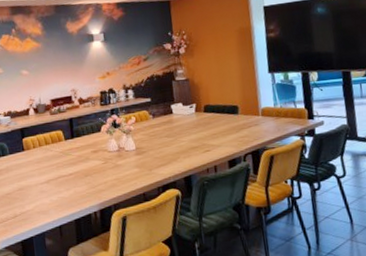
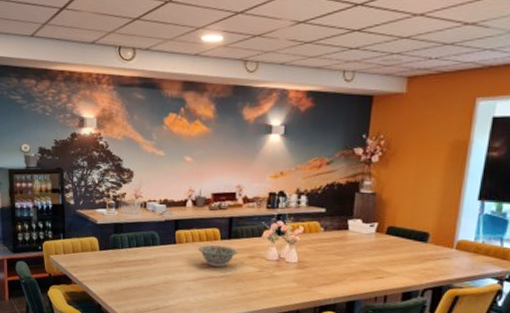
decorative bowl: none [45,145,82,166] -> present [198,244,238,267]

